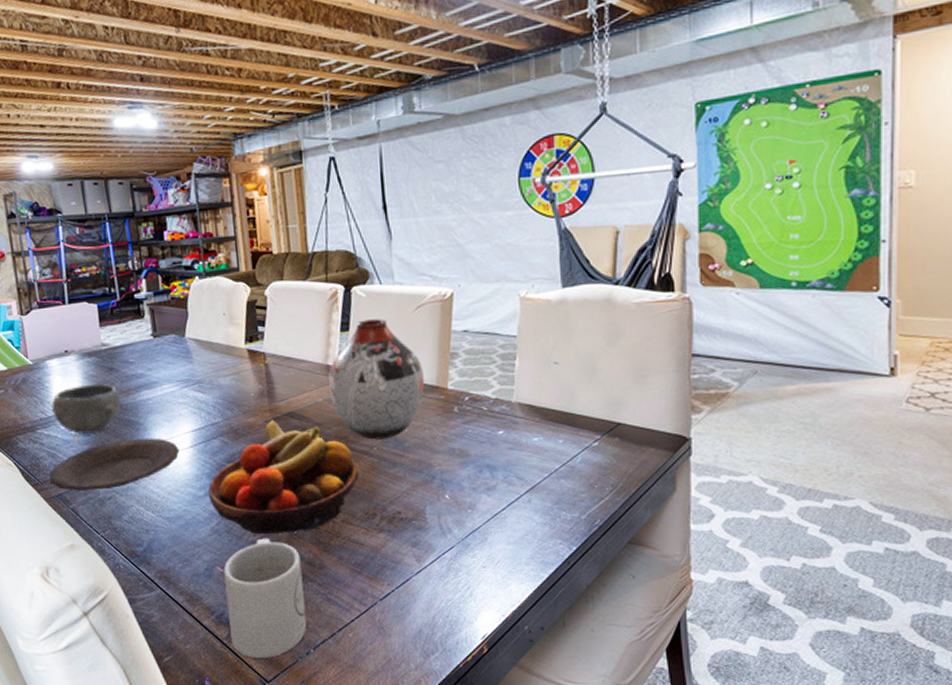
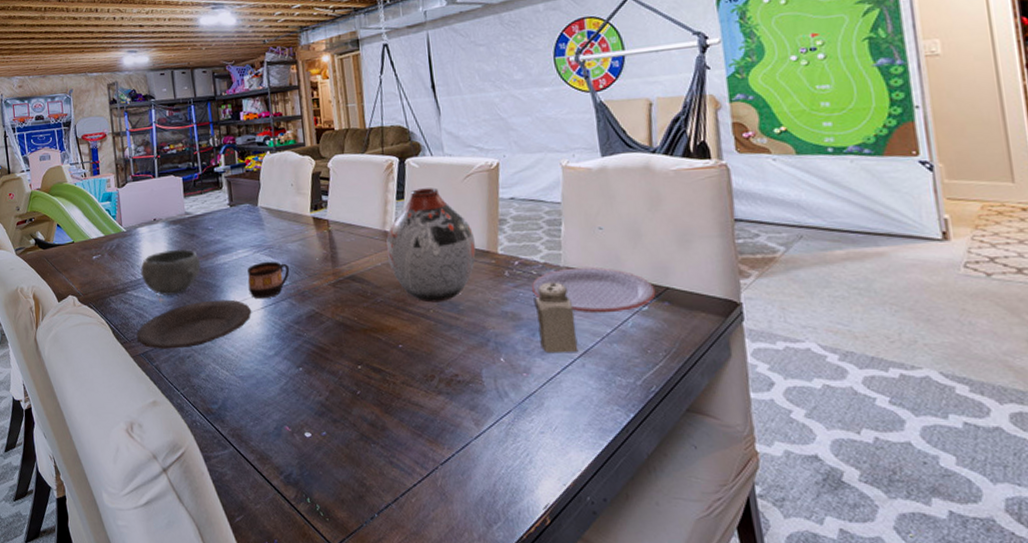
cup: none [174,396,222,438] -> present [247,261,290,299]
fruit bowl: present [208,419,359,535] -> none [278,283,417,395]
mug: present [223,538,307,658] -> none [291,398,371,522]
plate: none [480,402,607,450] -> present [531,267,656,314]
salt shaker: none [484,418,526,490] -> present [535,282,579,354]

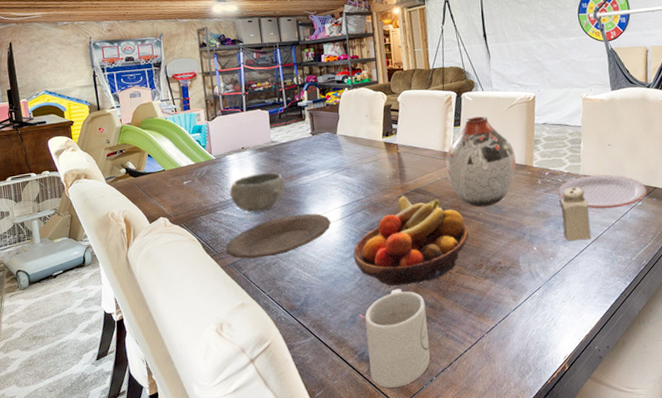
cup: present [247,261,290,299] -> none [327,179,365,212]
fruit bowl: none [278,283,417,395] -> present [353,195,469,287]
mug: none [291,398,371,522] -> present [365,288,431,388]

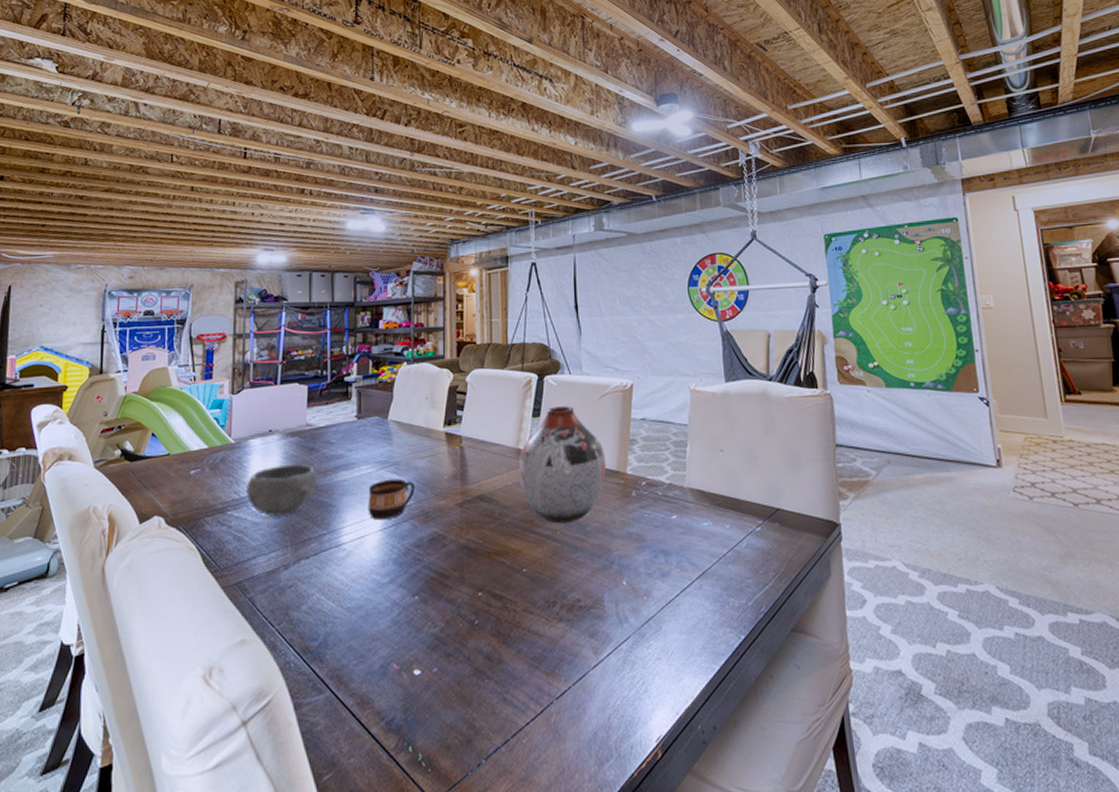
plate: present [225,213,331,259] -> none [230,521,369,578]
cup: none [327,179,365,212] -> present [368,478,416,521]
fruit bowl: present [353,195,469,287] -> none [393,502,542,626]
mug: present [365,288,431,388] -> none [399,629,481,773]
plate: present [557,174,648,209] -> none [656,488,768,534]
salt shaker: present [560,187,592,242] -> none [659,503,697,576]

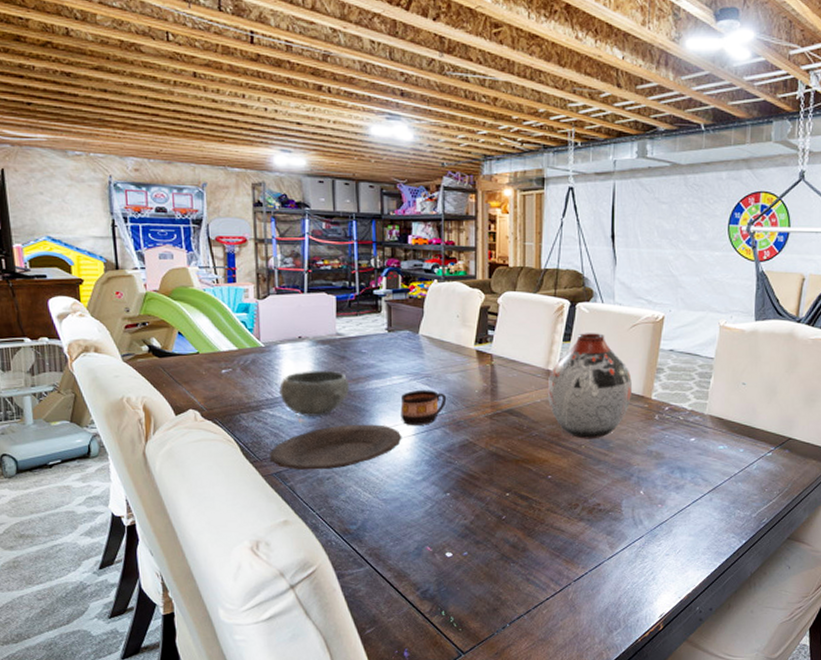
plate: none [230,521,369,578] -> present [269,424,402,470]

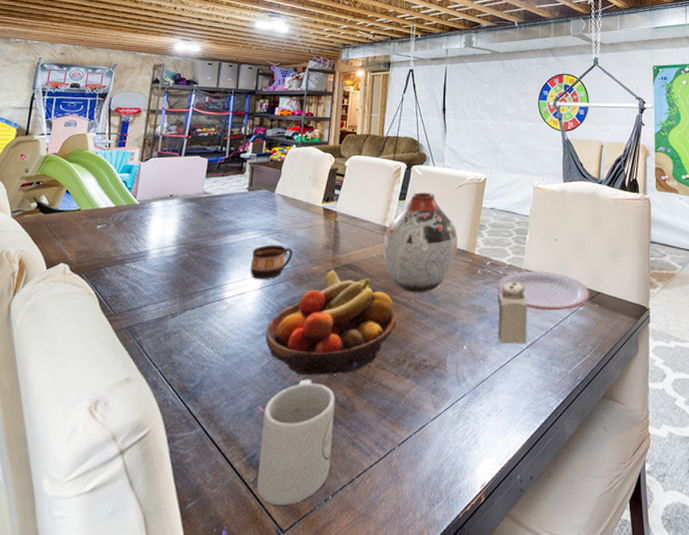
plate: present [269,424,402,470] -> none [124,277,249,324]
bowl: present [279,369,350,416] -> none [144,225,209,270]
fruit bowl: none [426,415,566,519] -> present [265,269,397,376]
mug: none [433,522,506,631] -> present [257,379,335,505]
plate: none [676,416,780,457] -> present [497,270,590,311]
salt shaker: none [677,427,710,489] -> present [498,281,528,344]

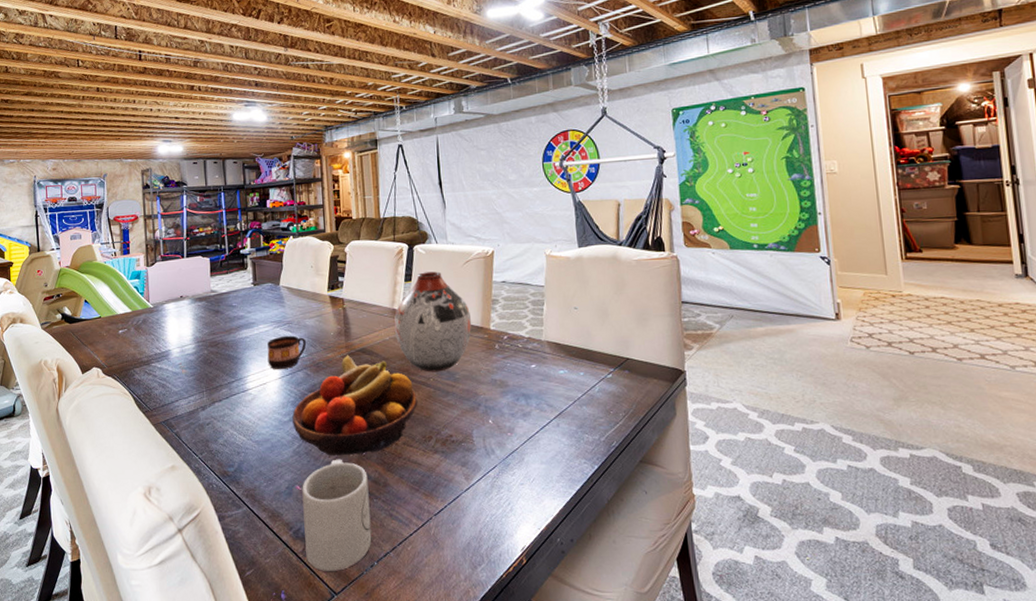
plate: present [497,270,590,311] -> none [517,341,619,381]
salt shaker: present [498,281,528,344] -> none [520,354,555,416]

